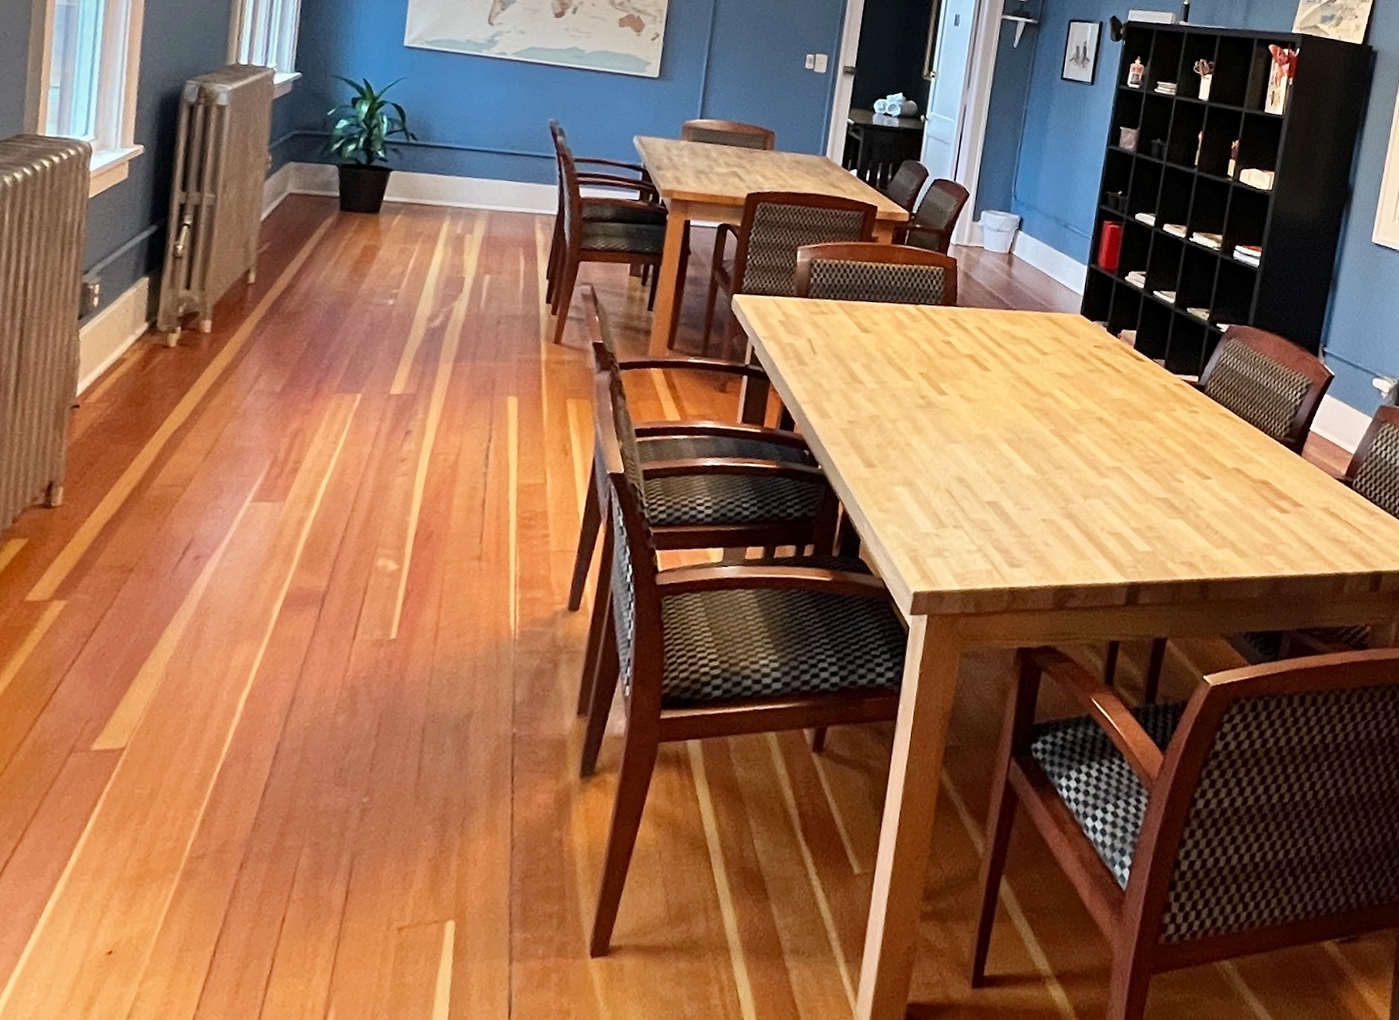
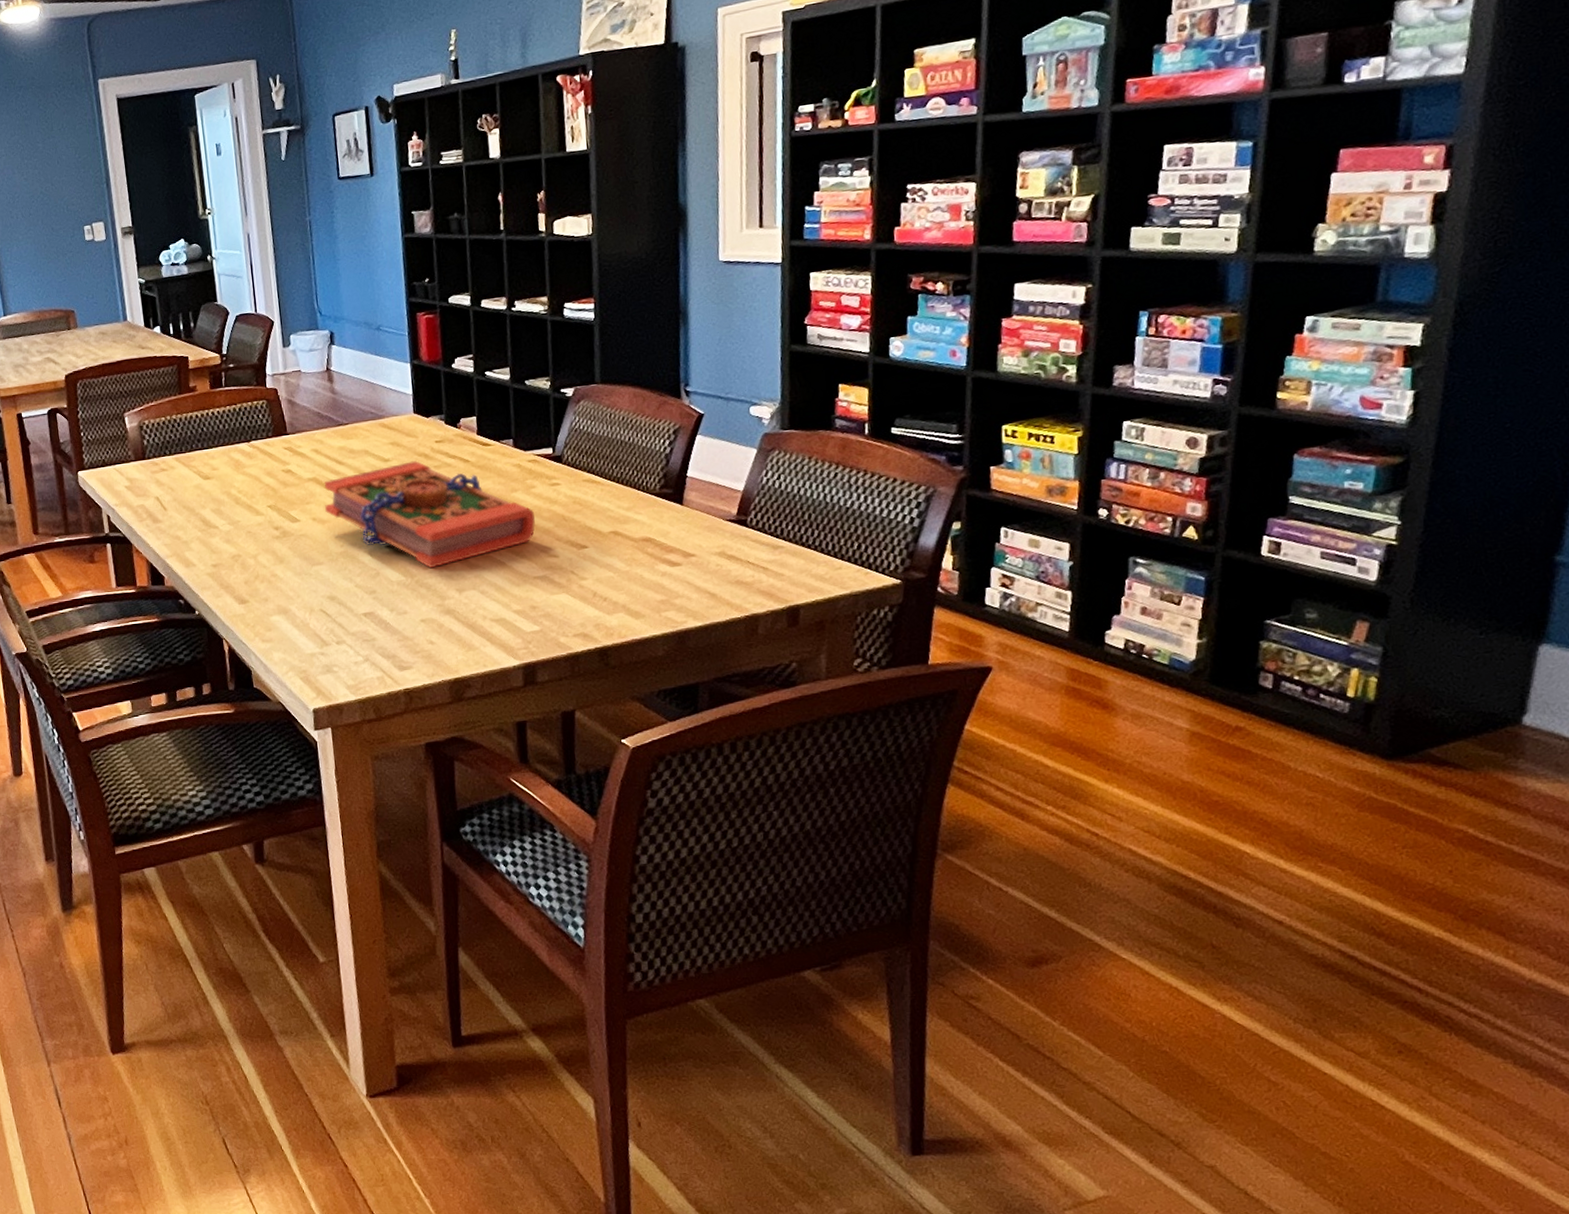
book: none [974,359,1170,470] -> present [324,461,536,568]

